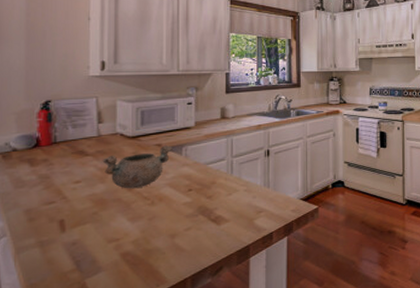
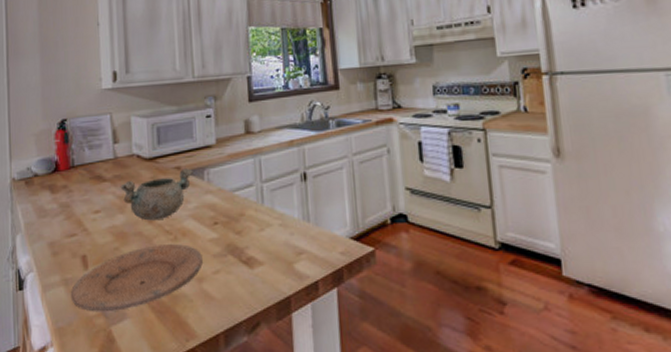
plate: none [45,208,176,269] -> present [70,244,203,312]

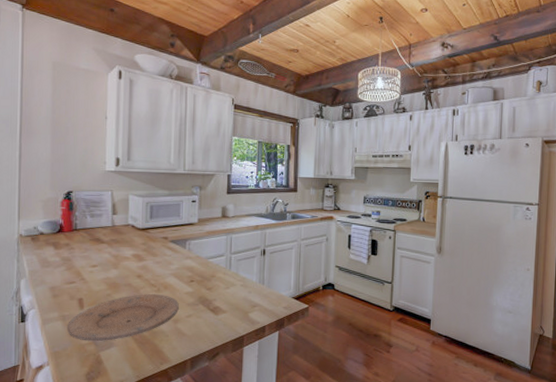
decorative bowl: present [120,168,193,221] -> none [116,239,177,276]

